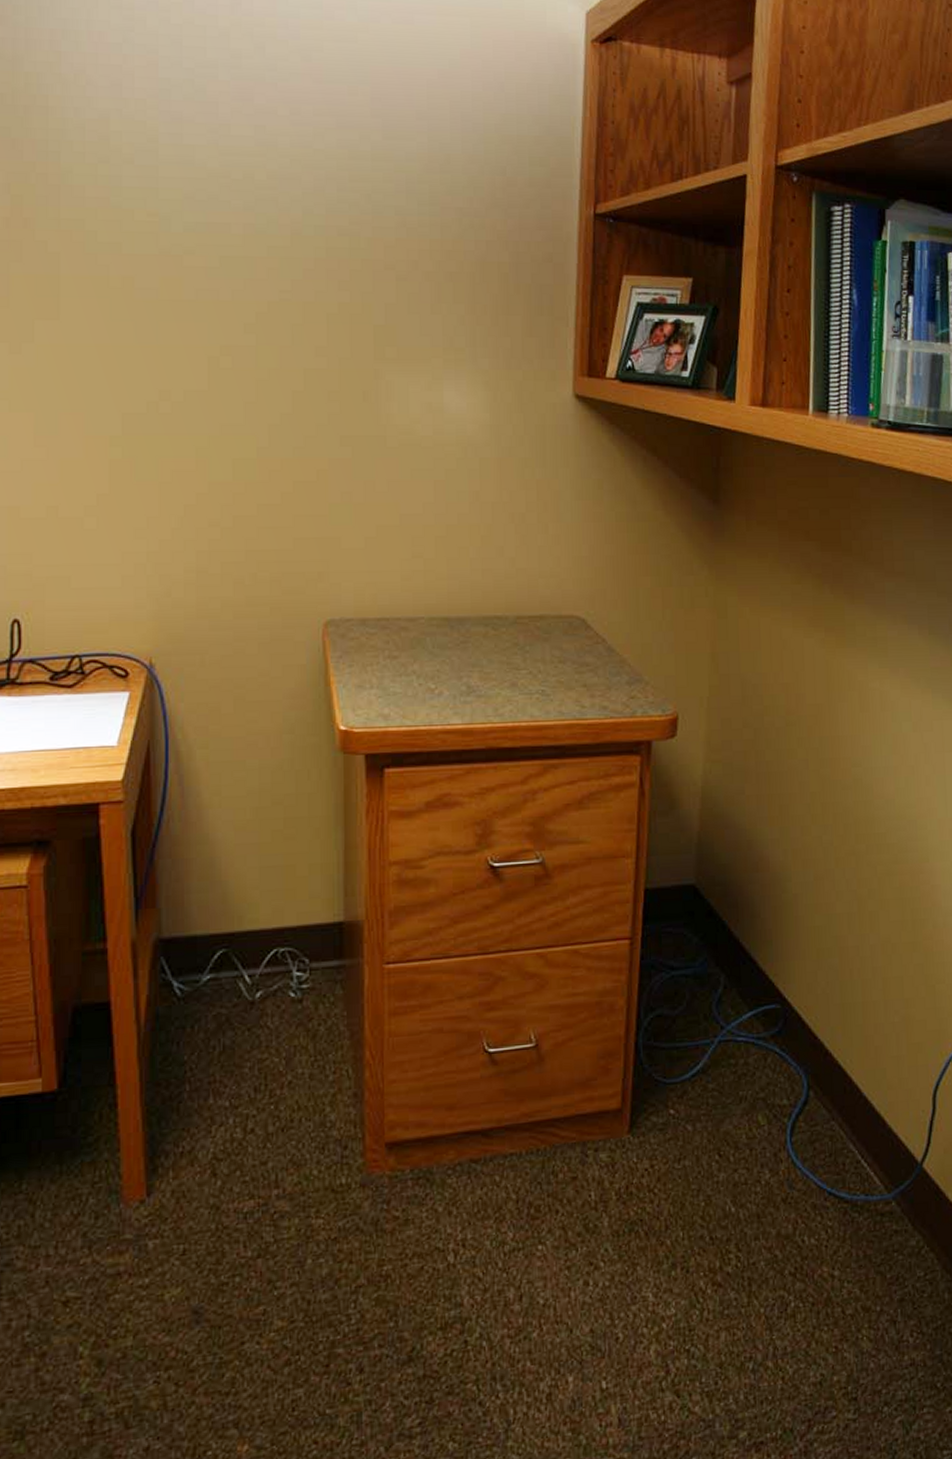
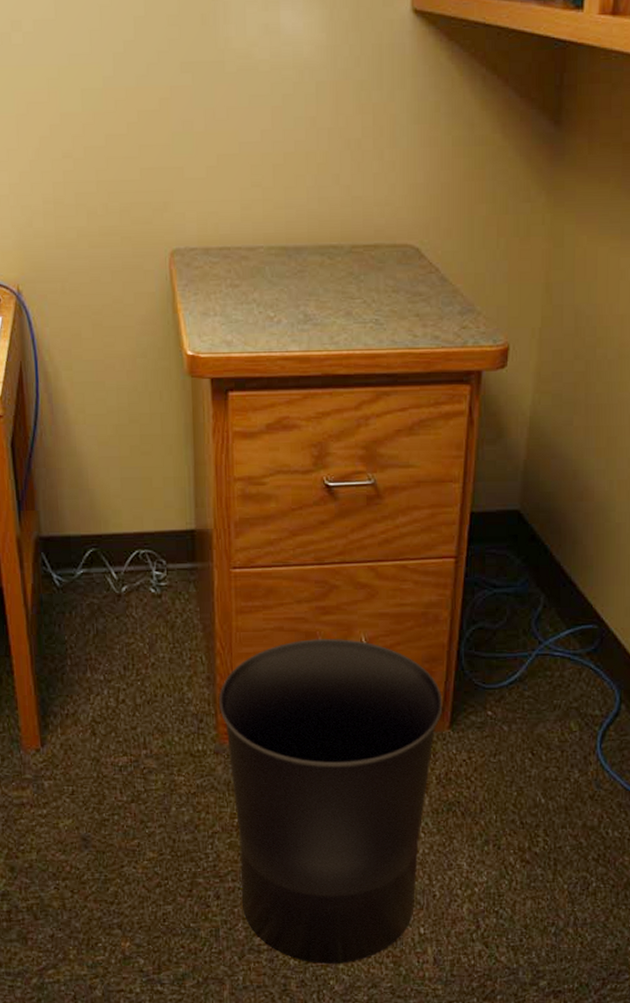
waste bin: none [368,1037,621,1443] -> present [219,639,443,964]

